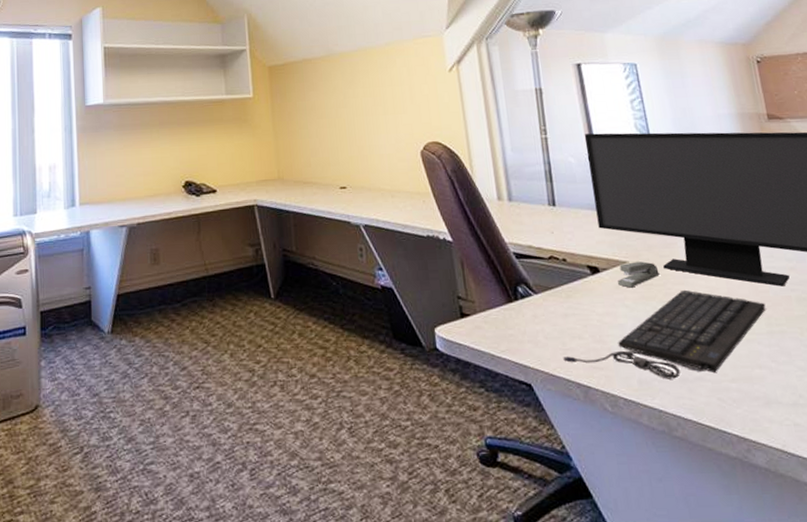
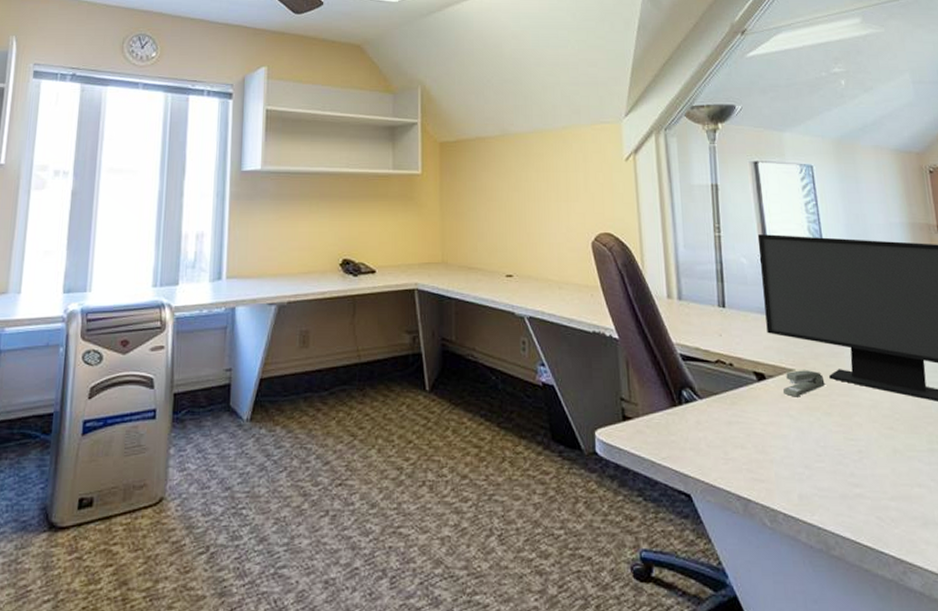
keyboard: present [563,289,766,379] -> none [724,401,928,495]

